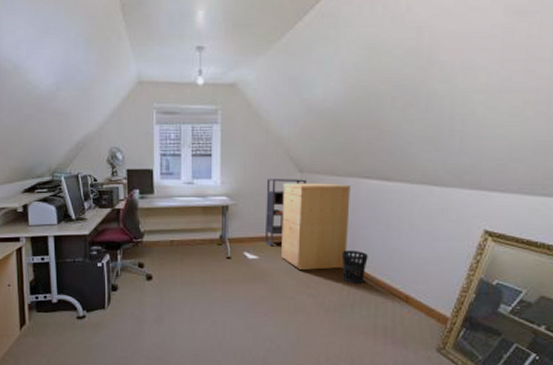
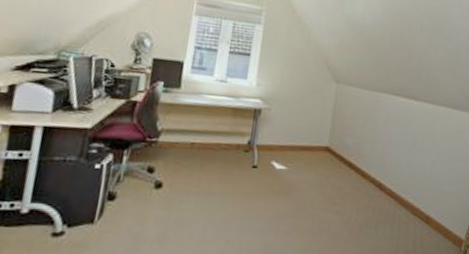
bookshelf: present [264,179,306,247] -> none [294,86,341,157]
filing cabinet: present [281,183,351,270] -> none [310,92,382,185]
wastebasket: present [341,251,368,284] -> none [369,166,394,202]

